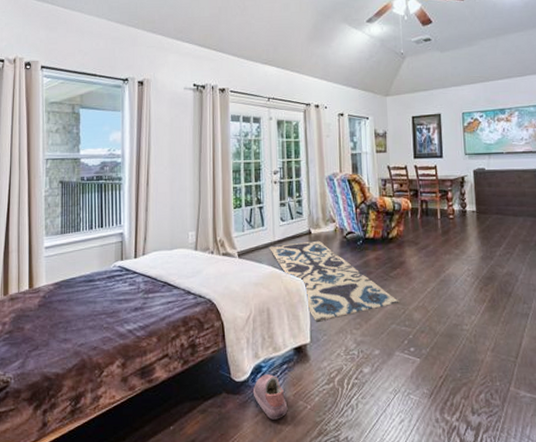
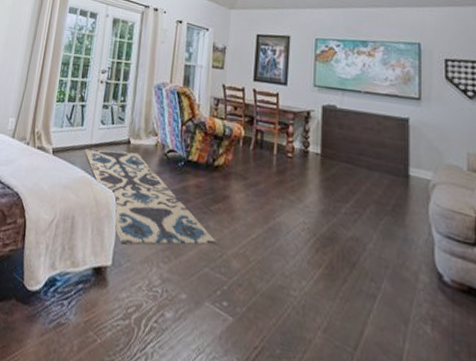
shoe: present [253,374,288,420] -> none [43,289,77,346]

